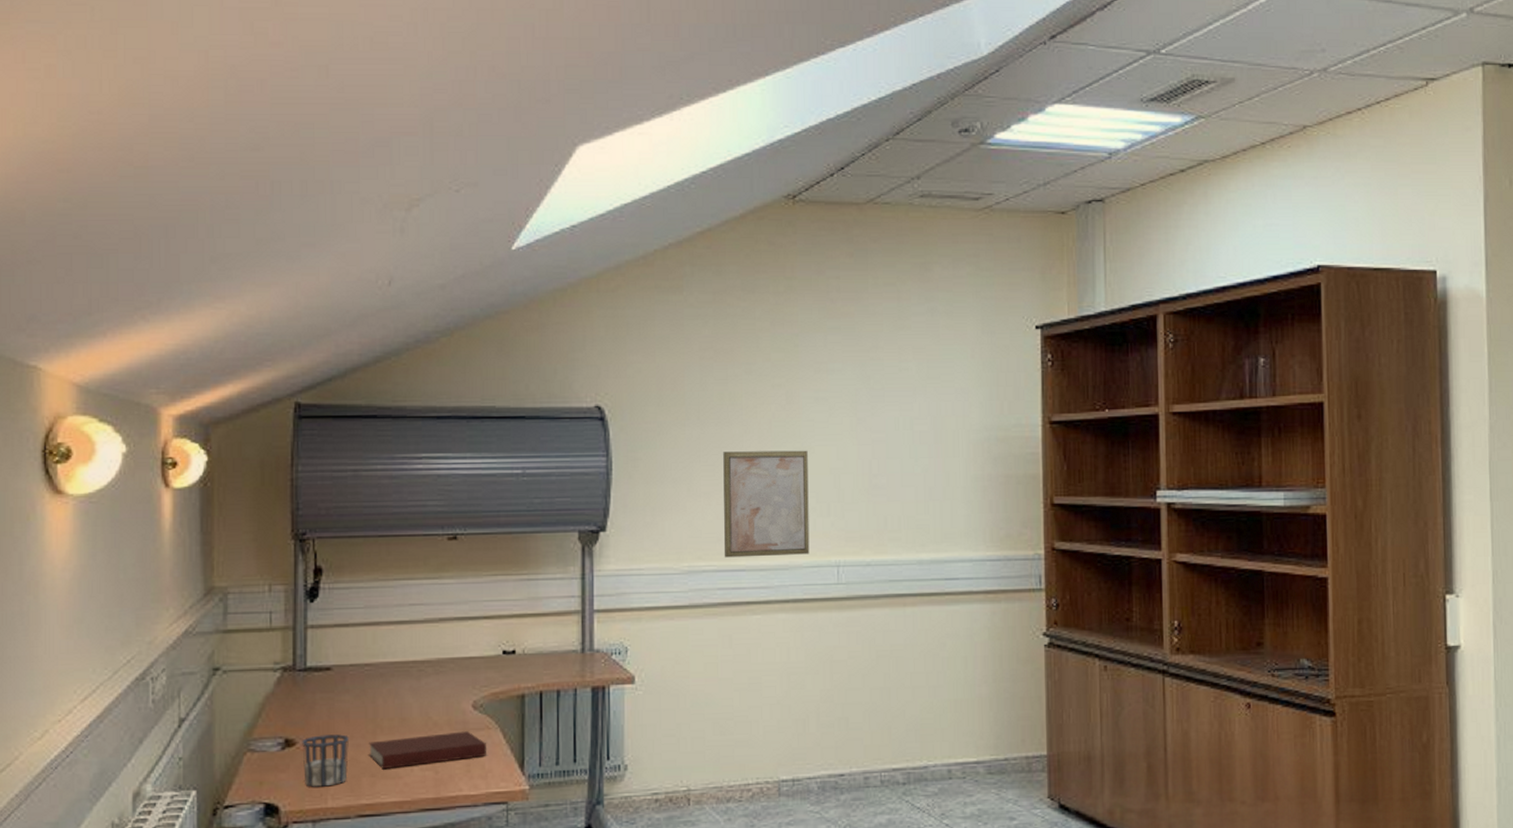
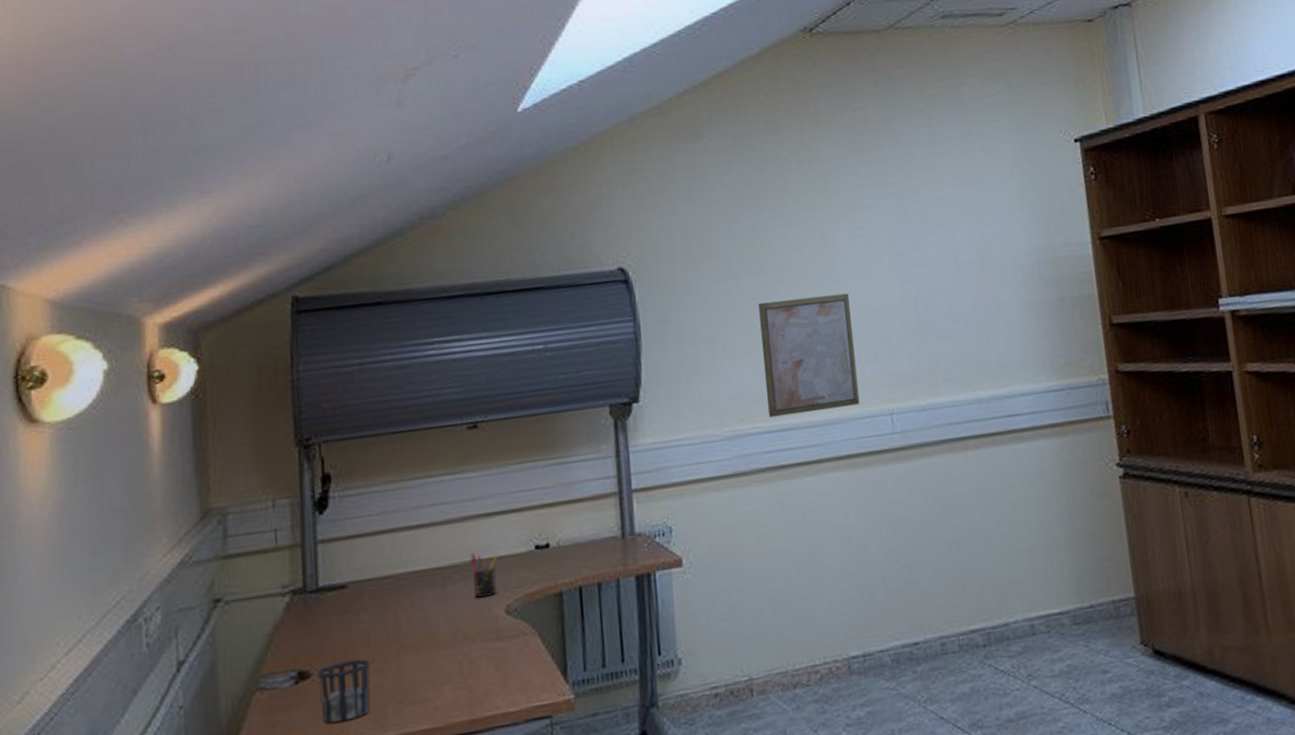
notebook: present [368,731,487,770] -> none [392,640,525,694]
pen holder: none [443,651,468,692] -> present [470,553,497,598]

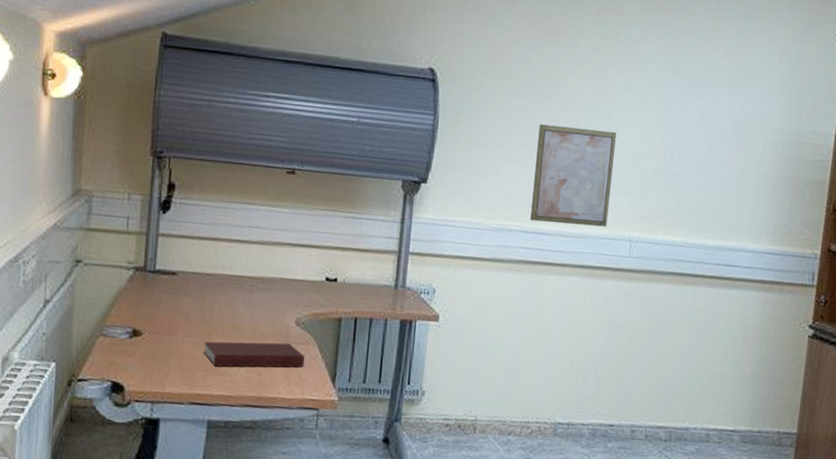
cup: present [317,659,371,724] -> none [146,330,187,375]
notebook: none [392,640,525,694] -> present [202,341,305,368]
pen holder: present [470,553,497,598] -> none [273,271,295,308]

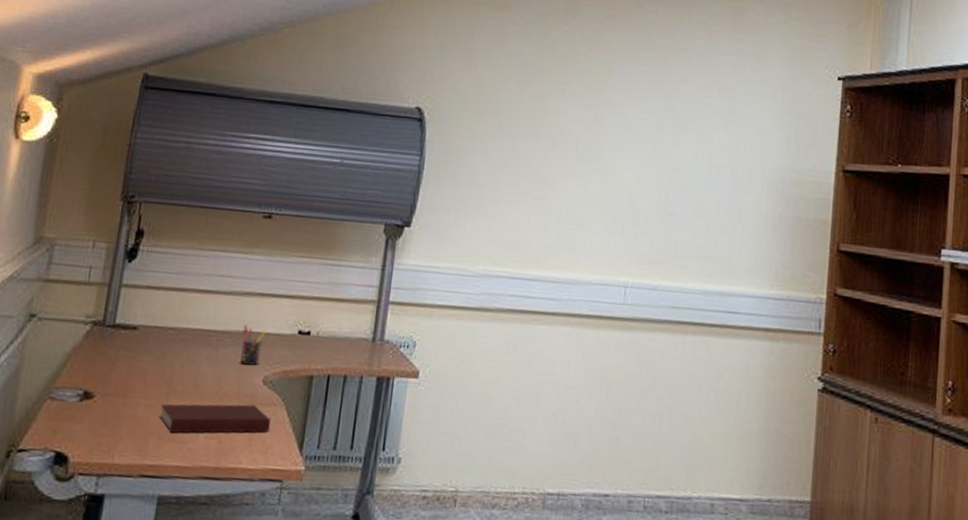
pen holder: none [273,271,295,308] -> present [240,324,265,365]
wall art: present [529,124,617,227] -> none [518,164,609,272]

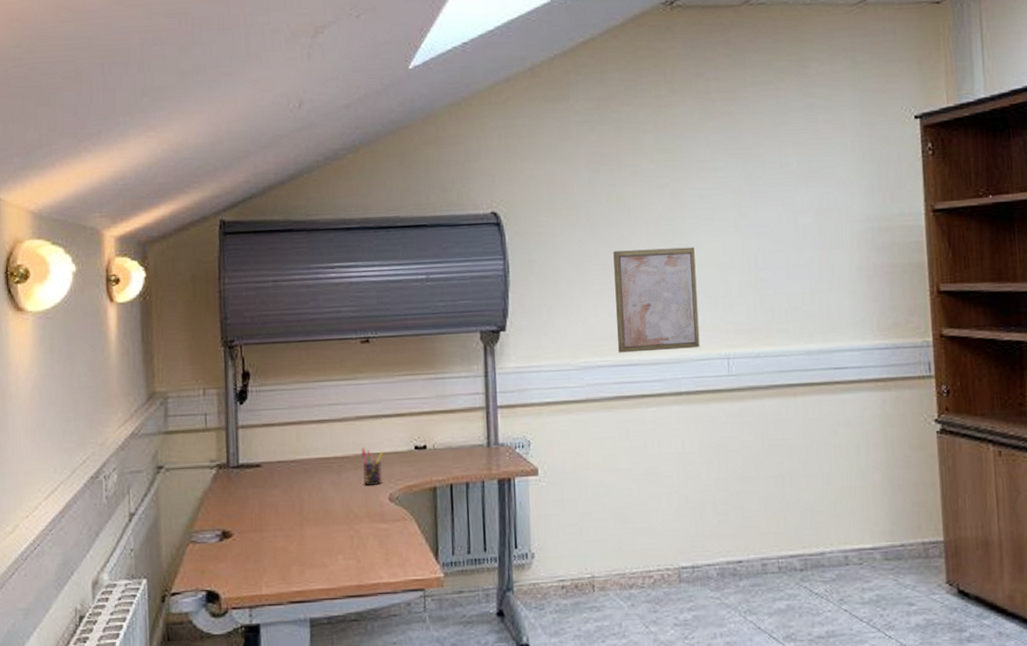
notebook: present [158,404,271,433] -> none [296,522,404,559]
wall art: none [518,164,609,272] -> present [613,247,700,353]

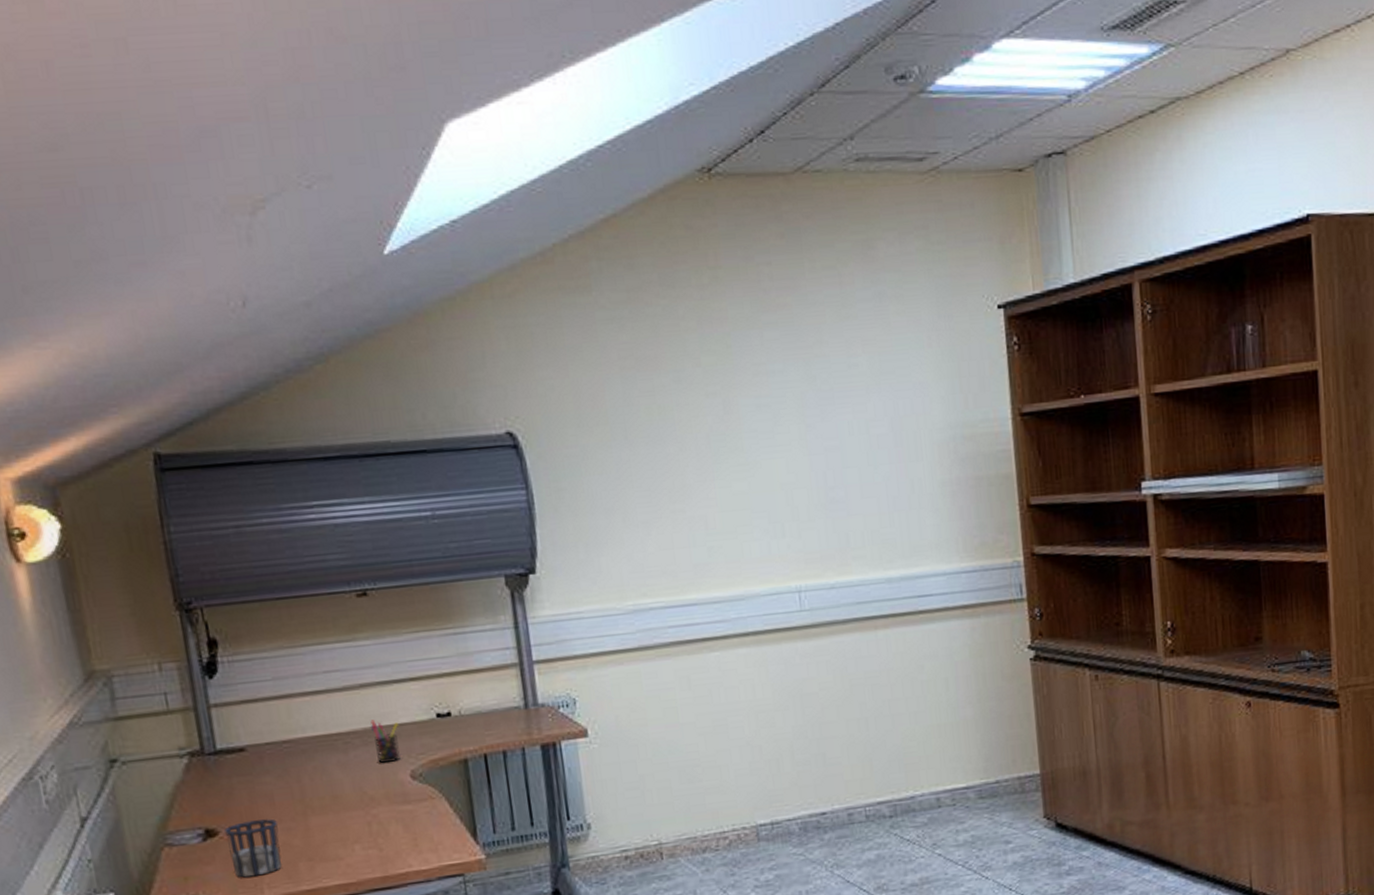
cup: none [237,526,279,576] -> present [225,819,282,878]
wall art: present [613,247,700,353] -> none [658,465,767,592]

